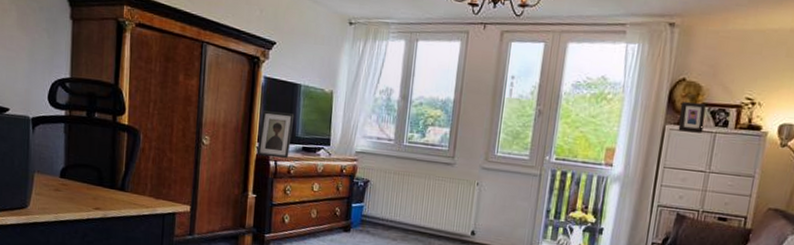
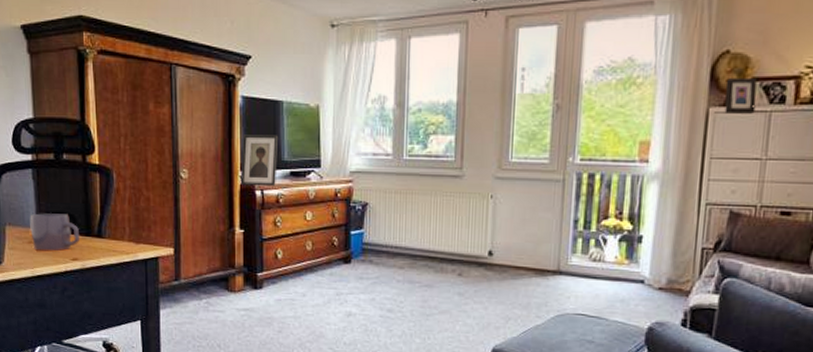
mug: none [57,164,104,200] -> present [30,213,80,251]

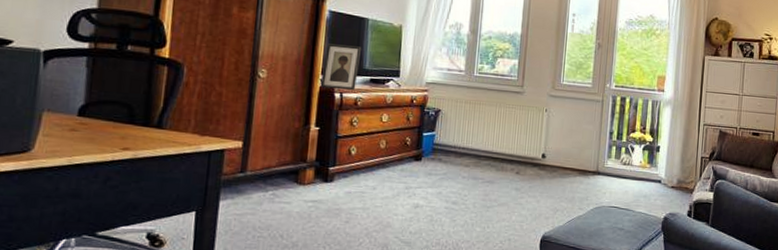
mug: present [30,213,80,251] -> none [74,101,136,140]
picture frame: present [724,78,757,114] -> none [715,37,736,63]

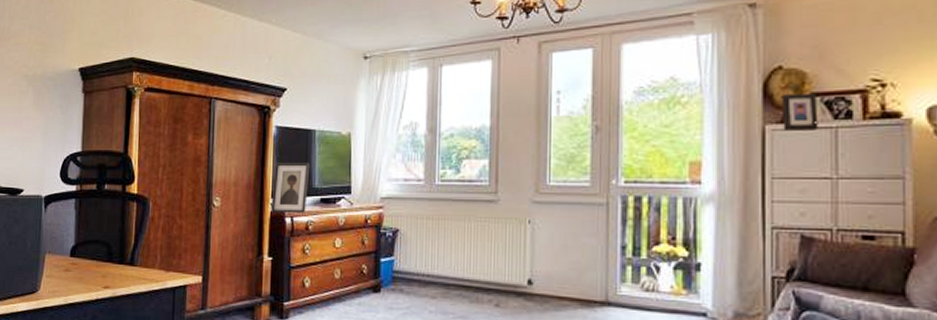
picture frame: none [715,37,736,63] -> present [781,94,818,131]

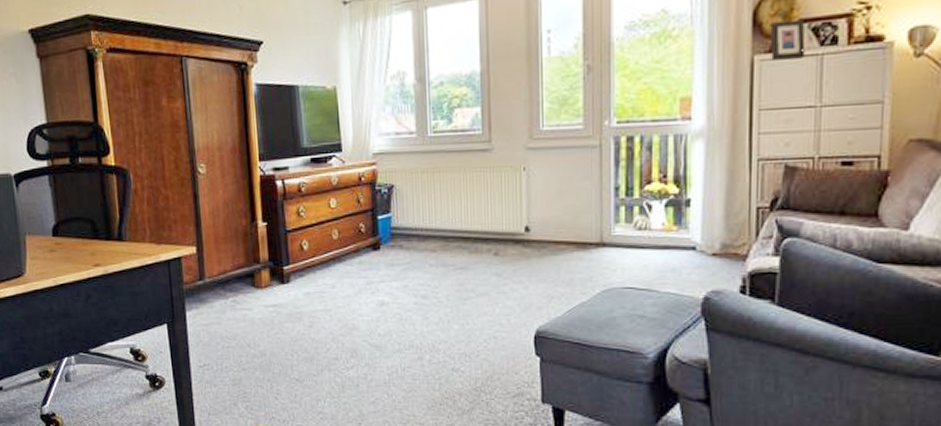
picture frame: present [271,163,310,214] -> none [259,121,297,177]

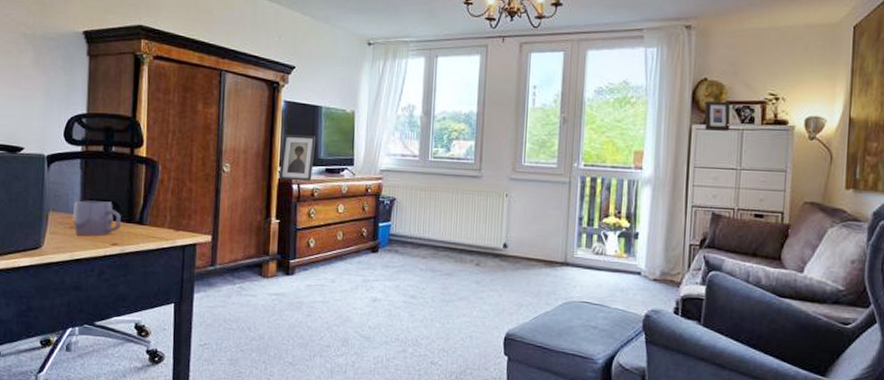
mug: none [49,219,101,259] -> present [73,200,122,237]
picture frame: none [259,121,297,177] -> present [279,134,317,182]

